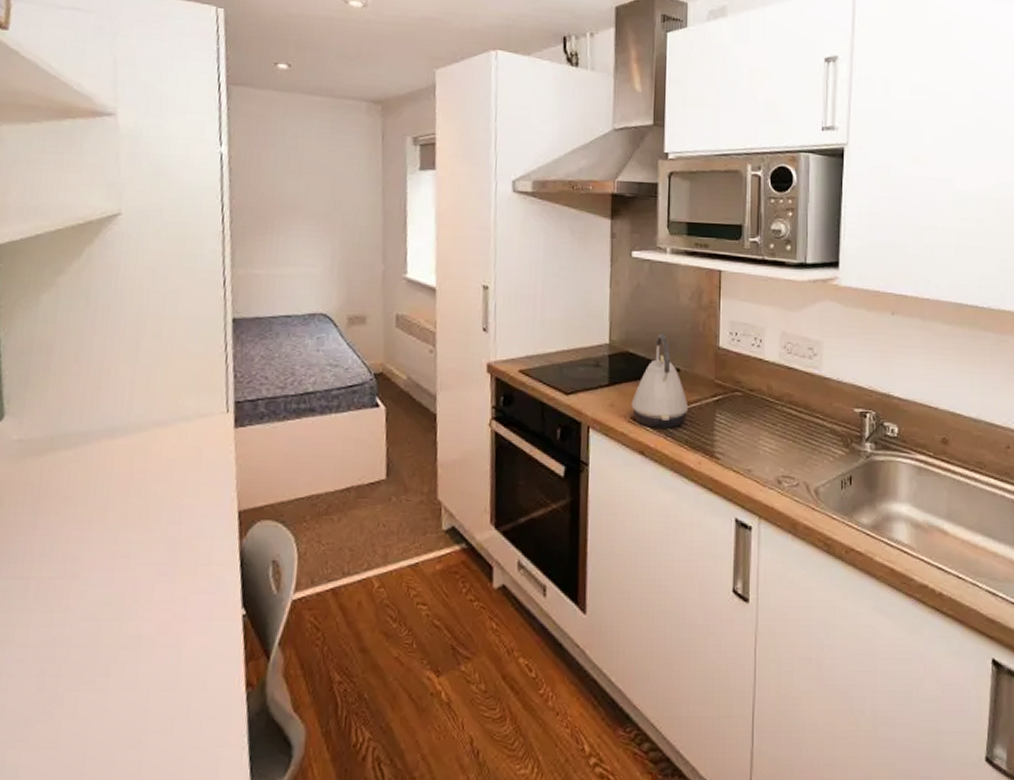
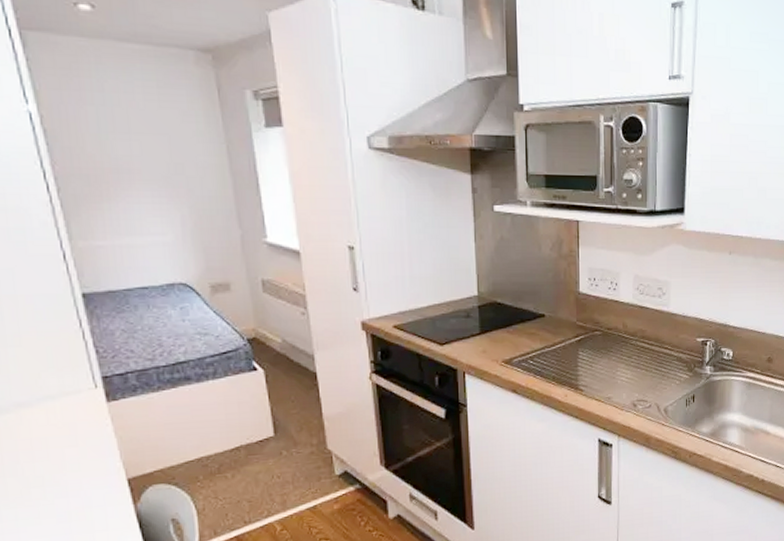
kettle: present [631,332,689,428] -> none [502,282,555,369]

